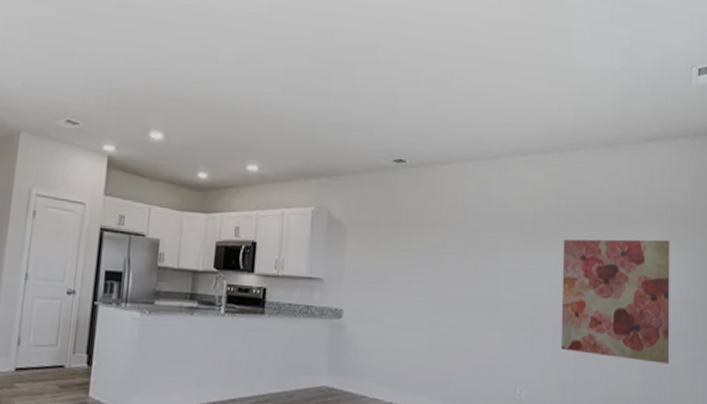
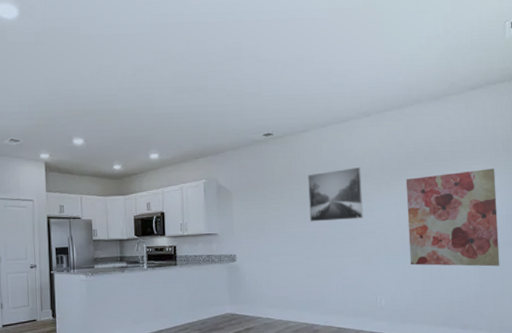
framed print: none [441,216,510,283] -> present [308,166,363,222]

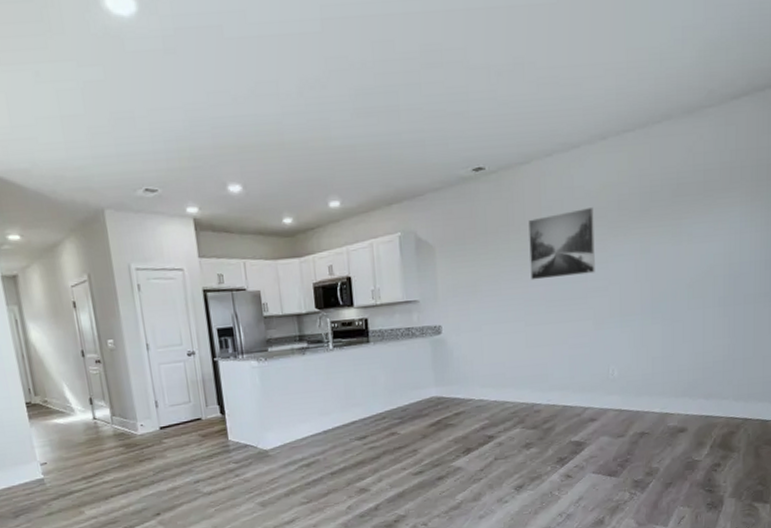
wall art: present [405,168,500,267] -> none [648,202,756,327]

